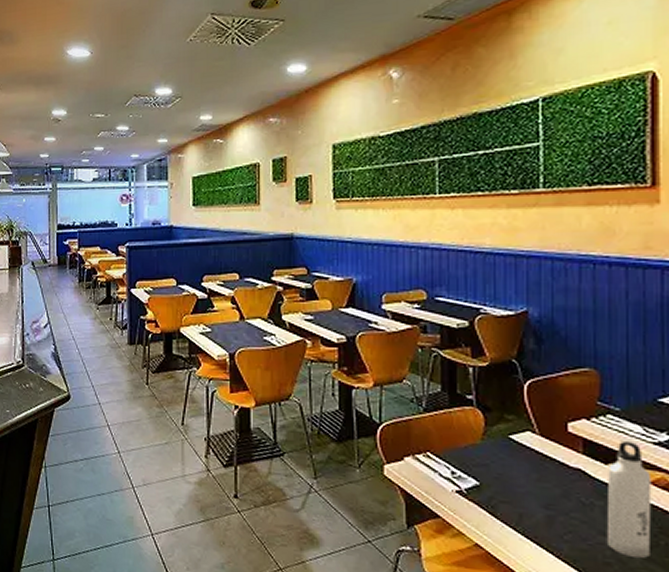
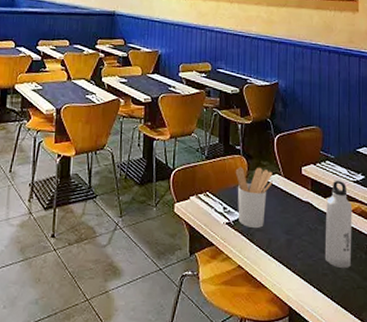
utensil holder: none [466,422,523,499] -> present [235,167,273,228]

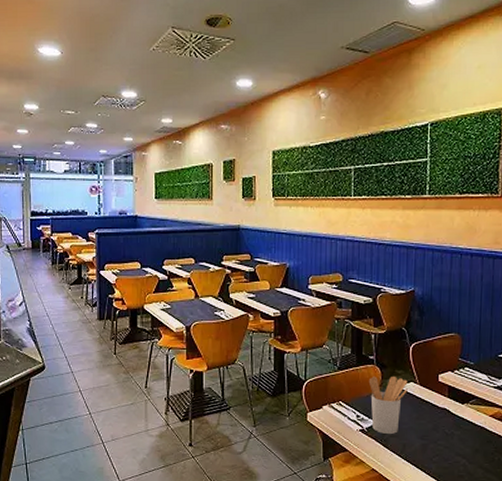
water bottle: present [324,180,352,268] -> none [460,386,492,470]

